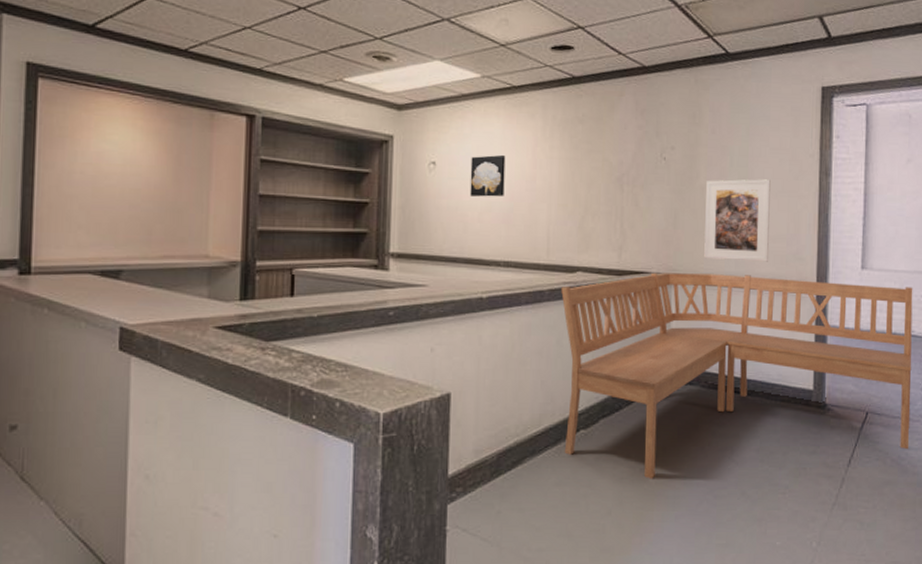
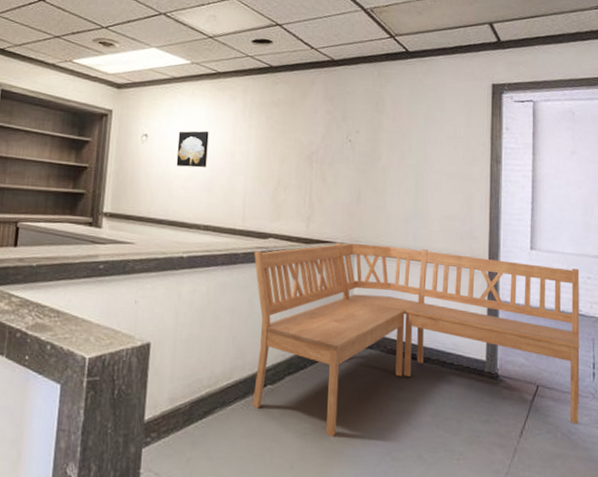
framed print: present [704,179,771,262] -> none [385,162,446,239]

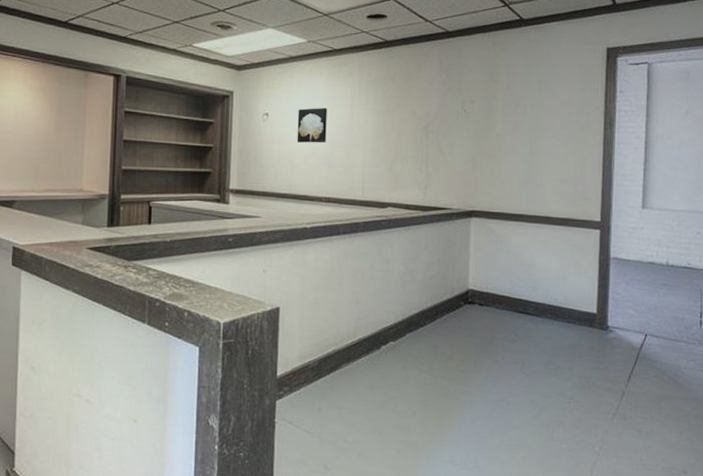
bench: present [252,242,580,437] -> none [374,209,690,386]

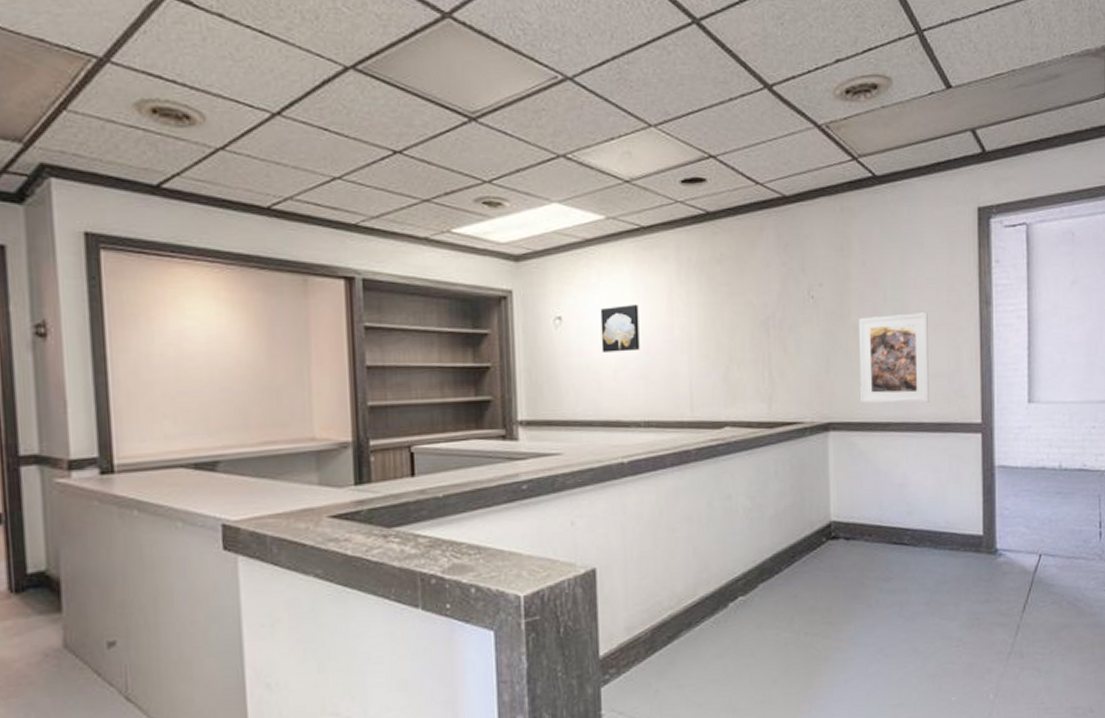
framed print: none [499,128,560,201] -> present [859,312,929,404]

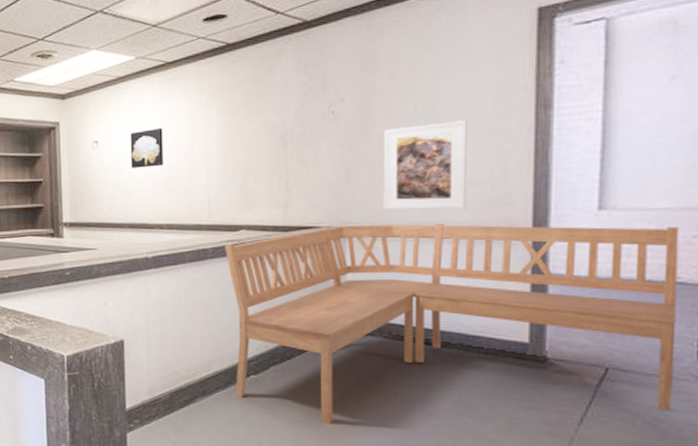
bench: none [709,417,1085,643] -> present [225,224,680,424]

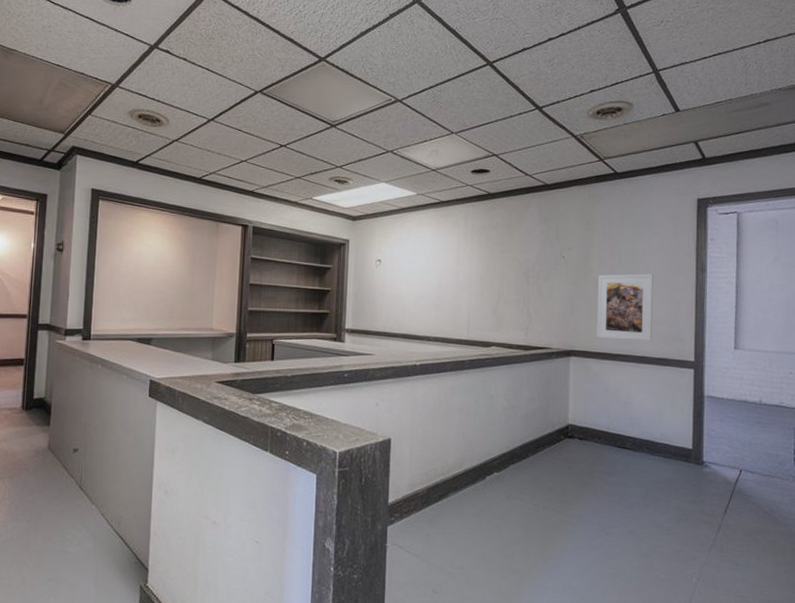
wall art: present [130,127,164,168] -> none [407,254,435,287]
bench: present [225,224,680,424] -> none [479,348,782,516]

